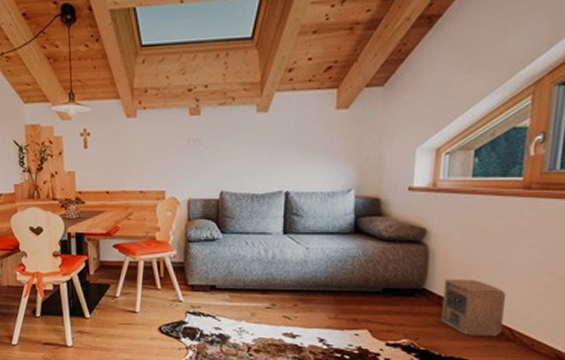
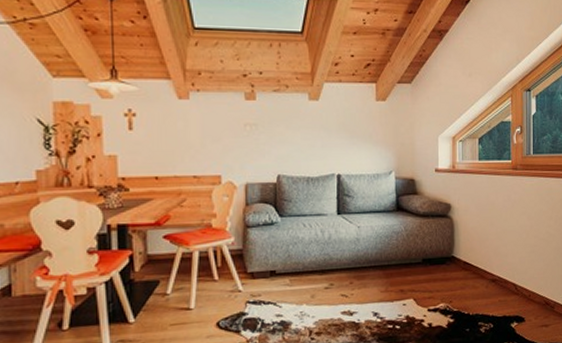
speaker: present [440,279,507,336] -> none [466,245,510,294]

